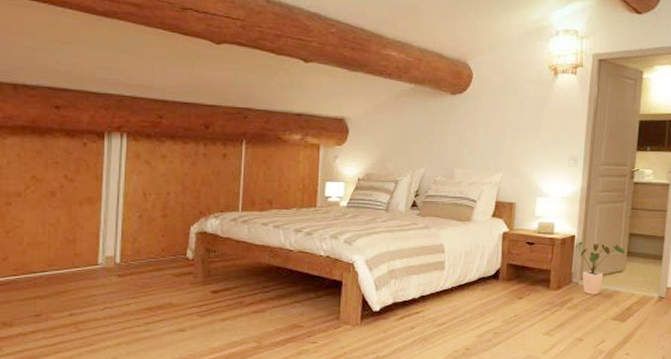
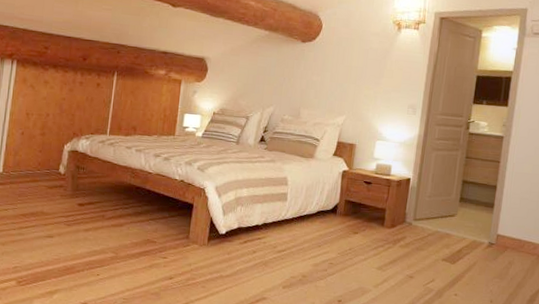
house plant: present [575,241,625,295] -> none [409,184,458,236]

